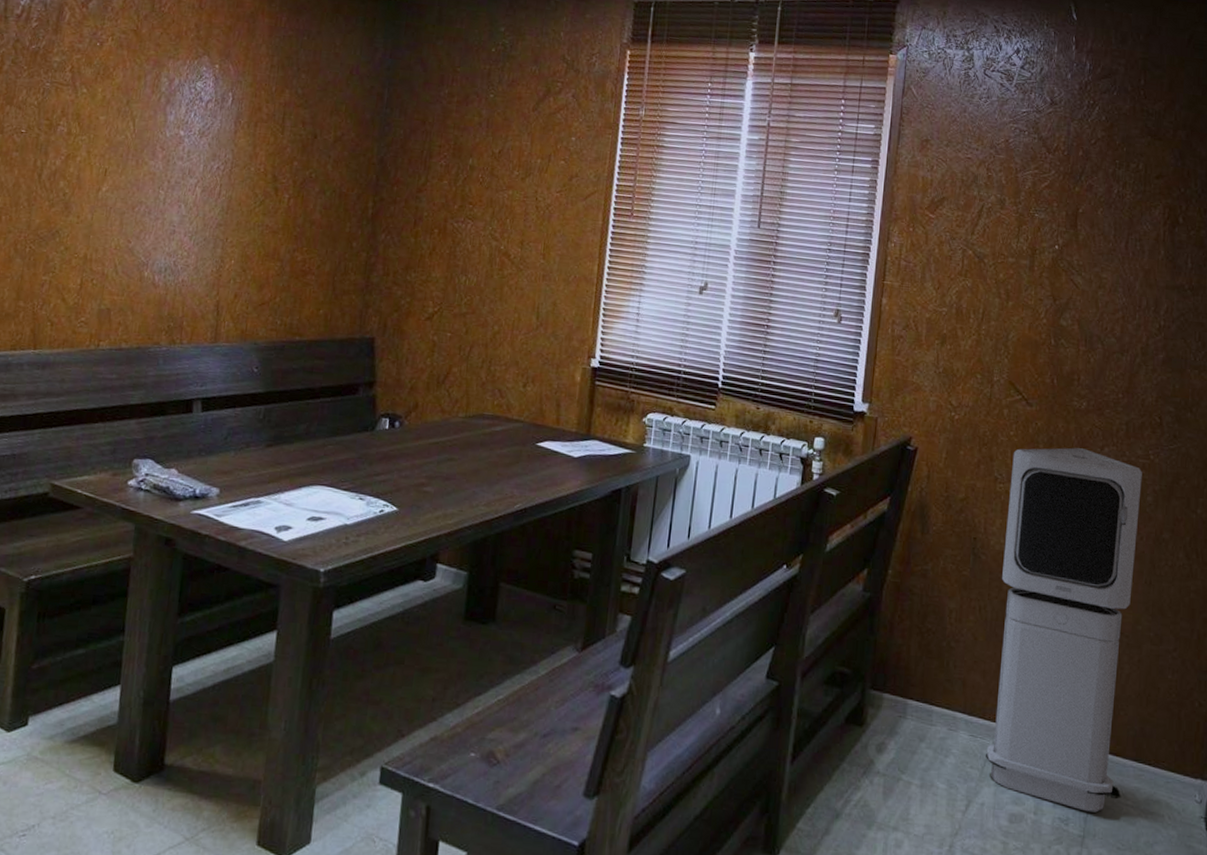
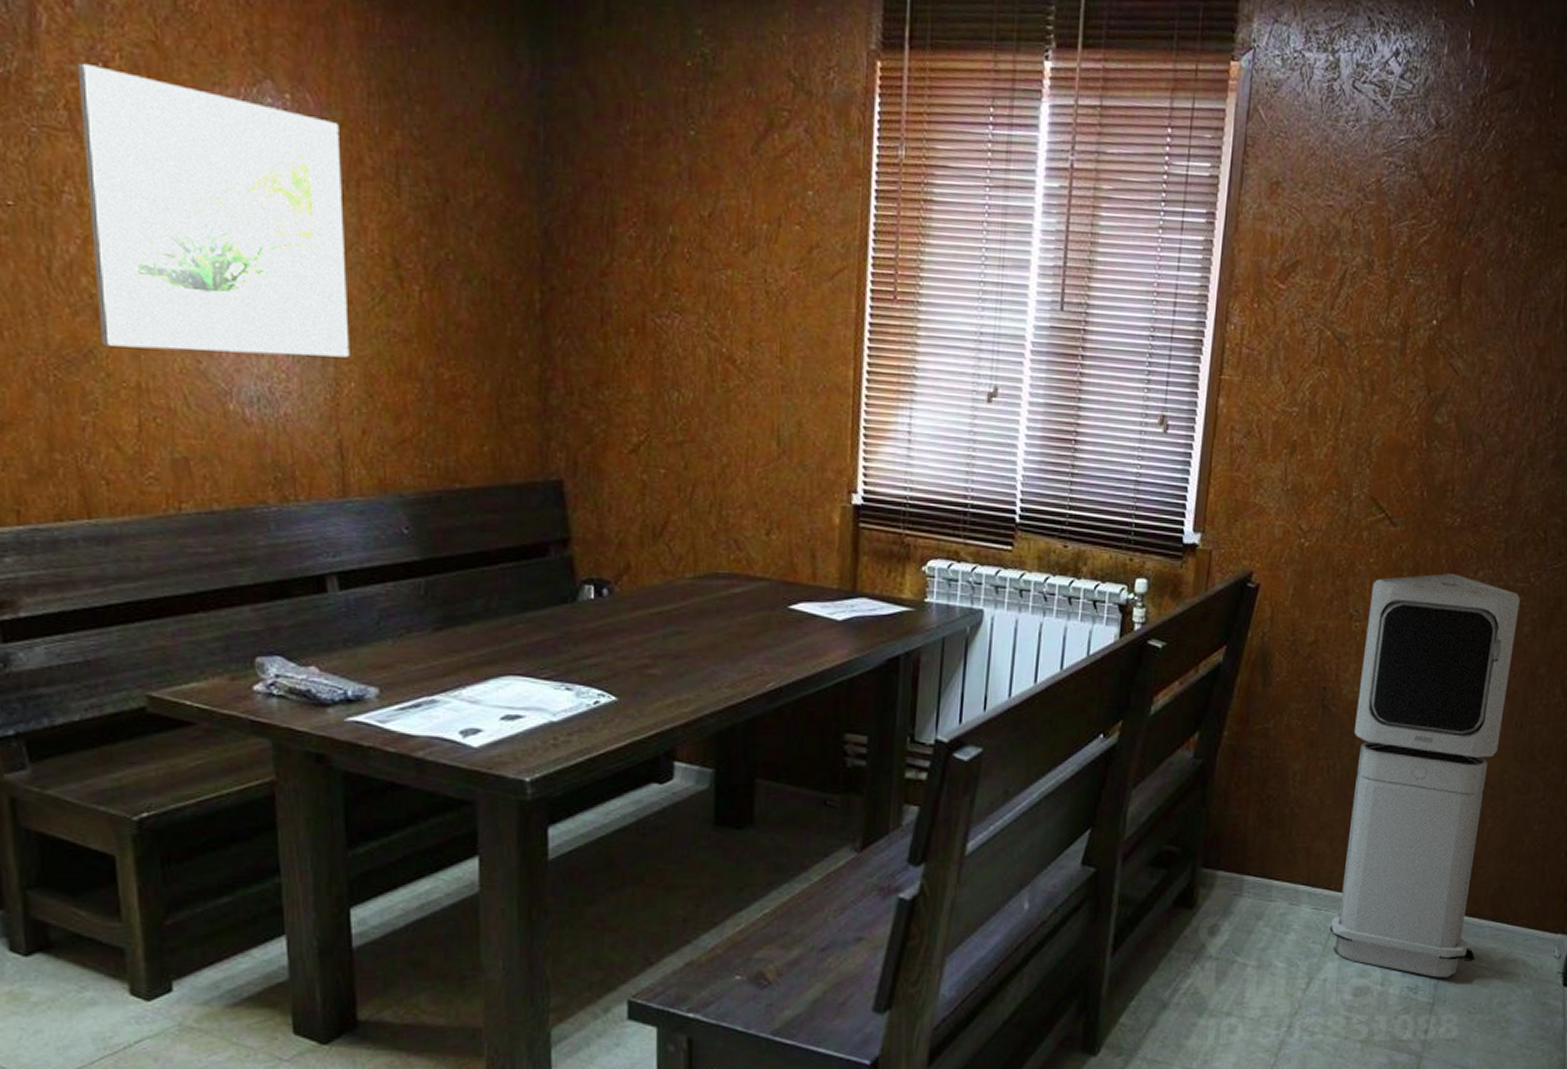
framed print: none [65,43,249,243] -> present [77,63,350,358]

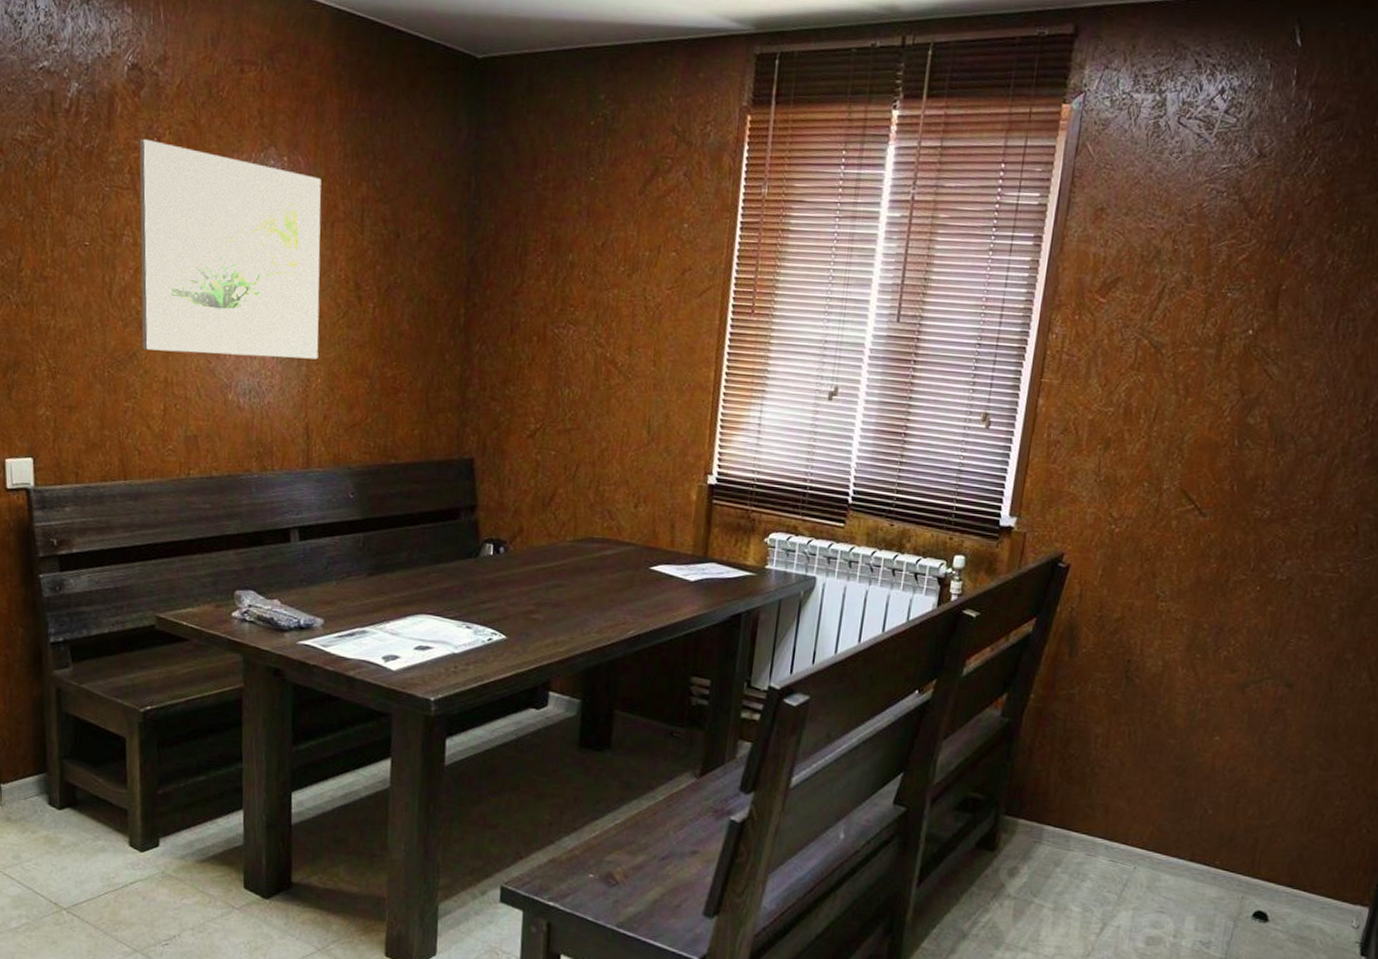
air purifier: present [1329,573,1520,978] -> none [1124,561,1329,937]

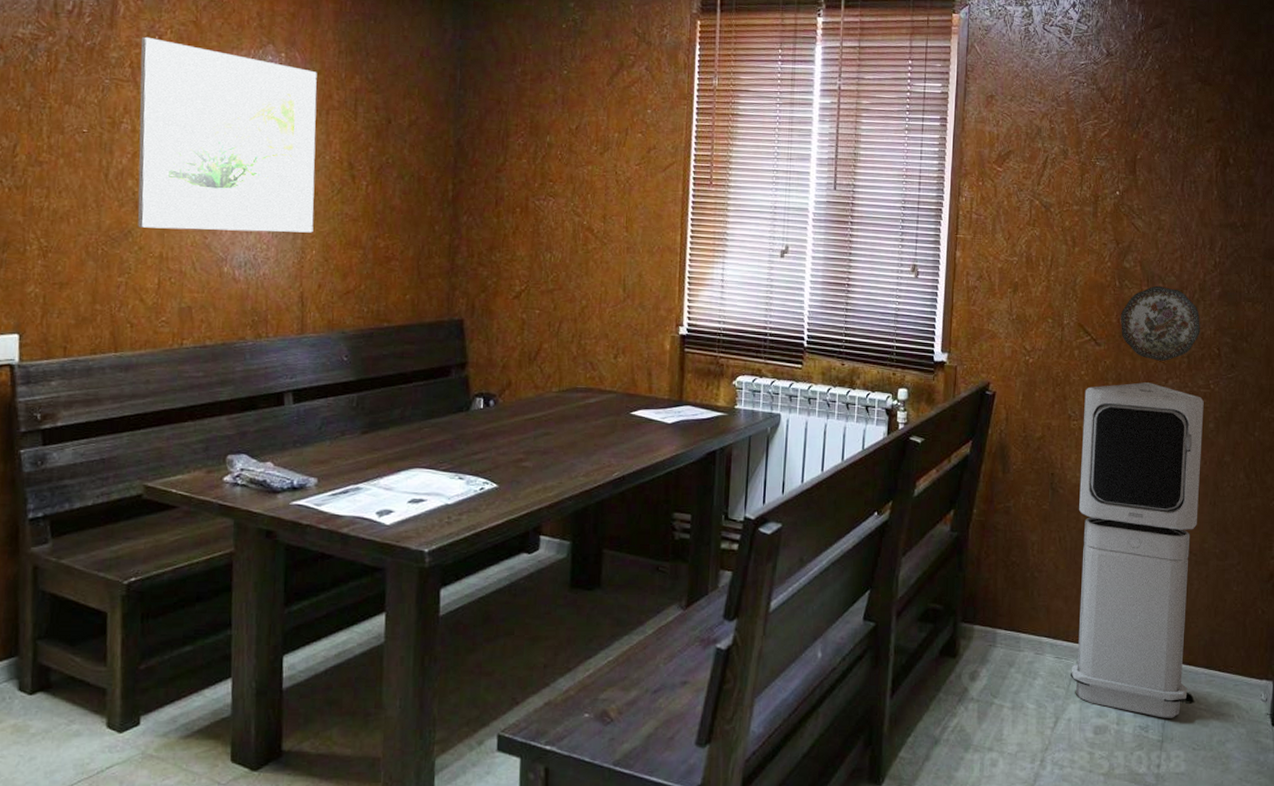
air purifier: none [1124,561,1329,937] -> present [1070,382,1204,718]
decorative plate: none [1233,447,1338,538] -> present [1120,285,1200,361]

